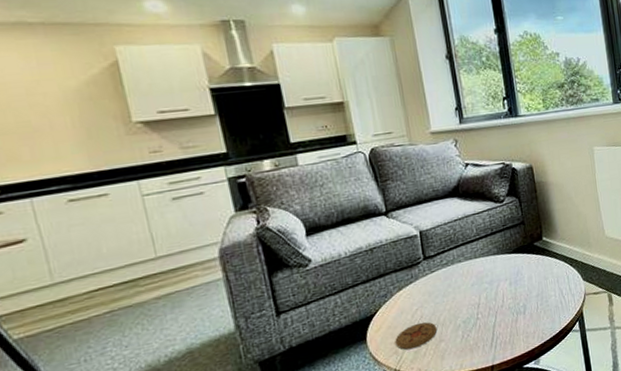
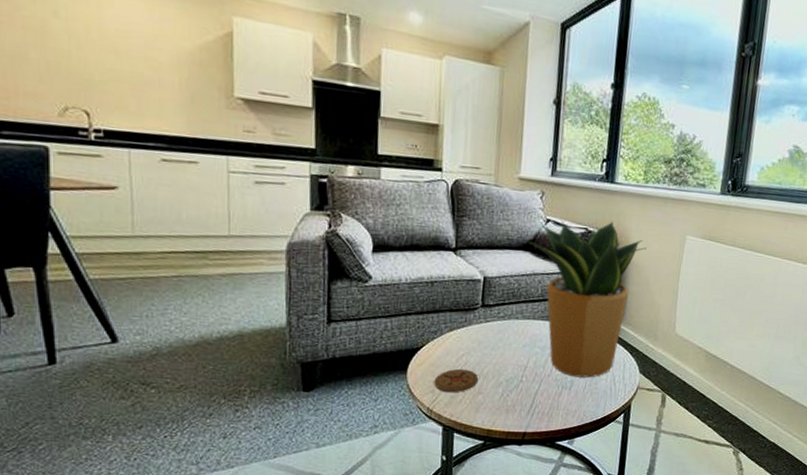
potted plant: none [448,150,562,301] -> present [523,221,647,378]

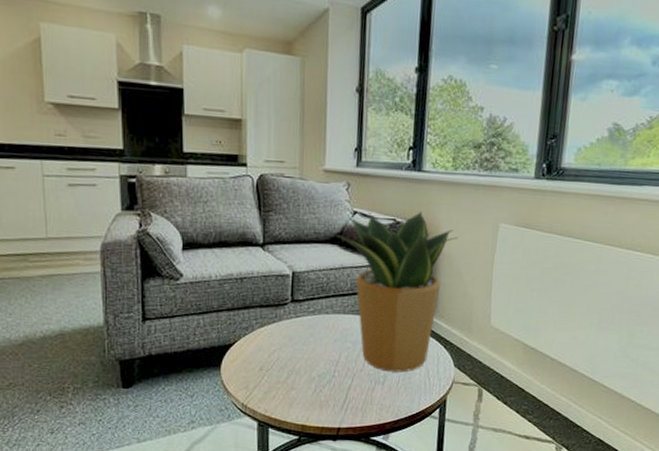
coaster: present [434,368,479,392] -> none [247,364,291,388]

